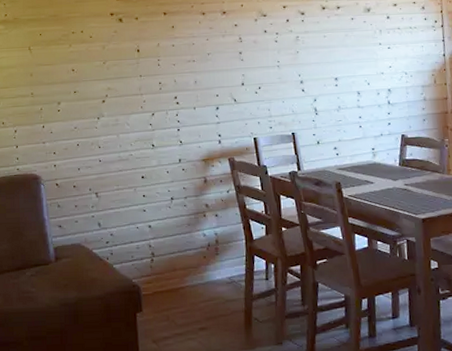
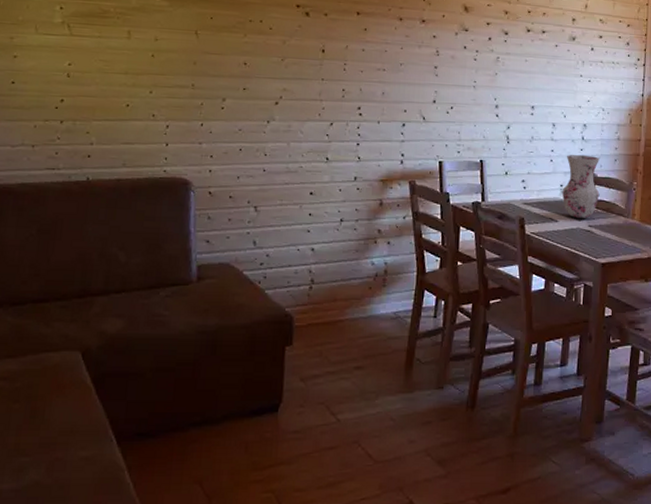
vase: none [374,118,412,178] -> present [563,154,599,218]

